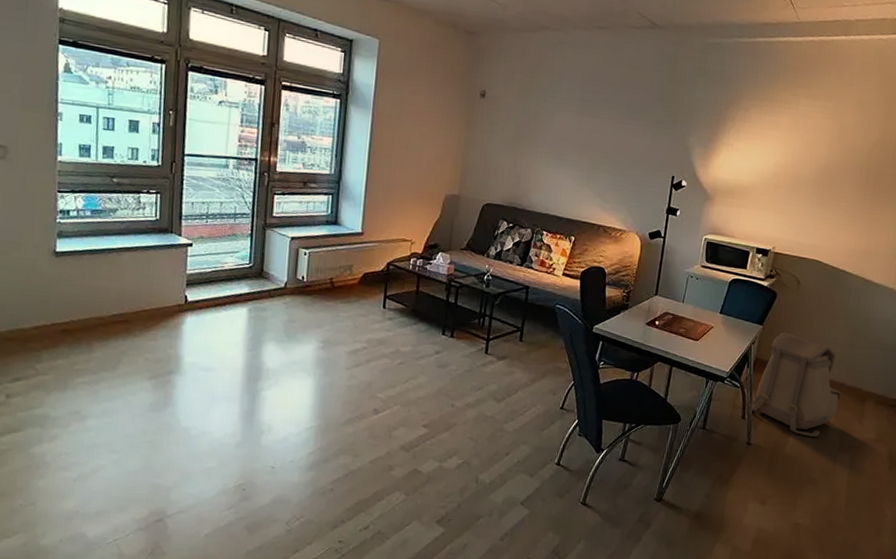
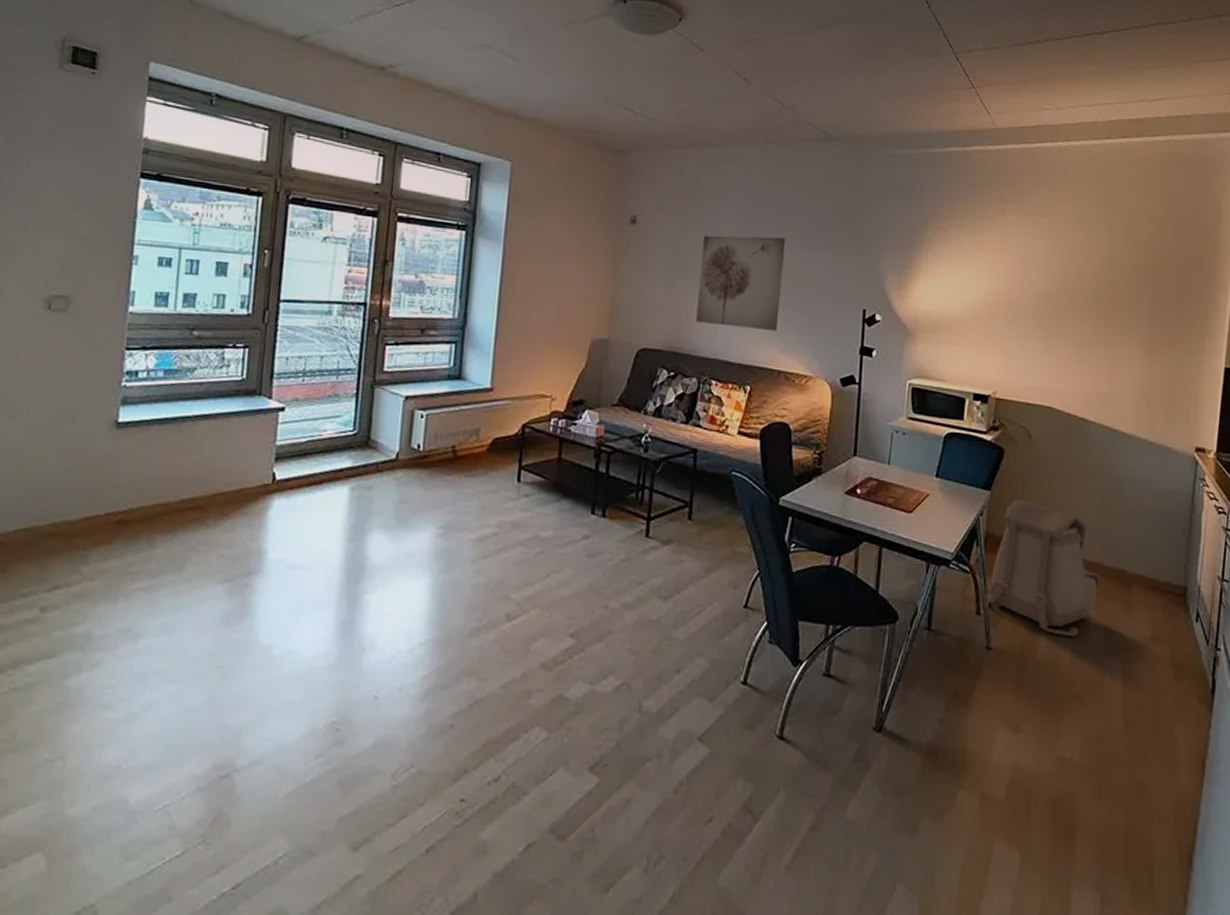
wall art: none [532,109,612,193] -> present [696,235,786,332]

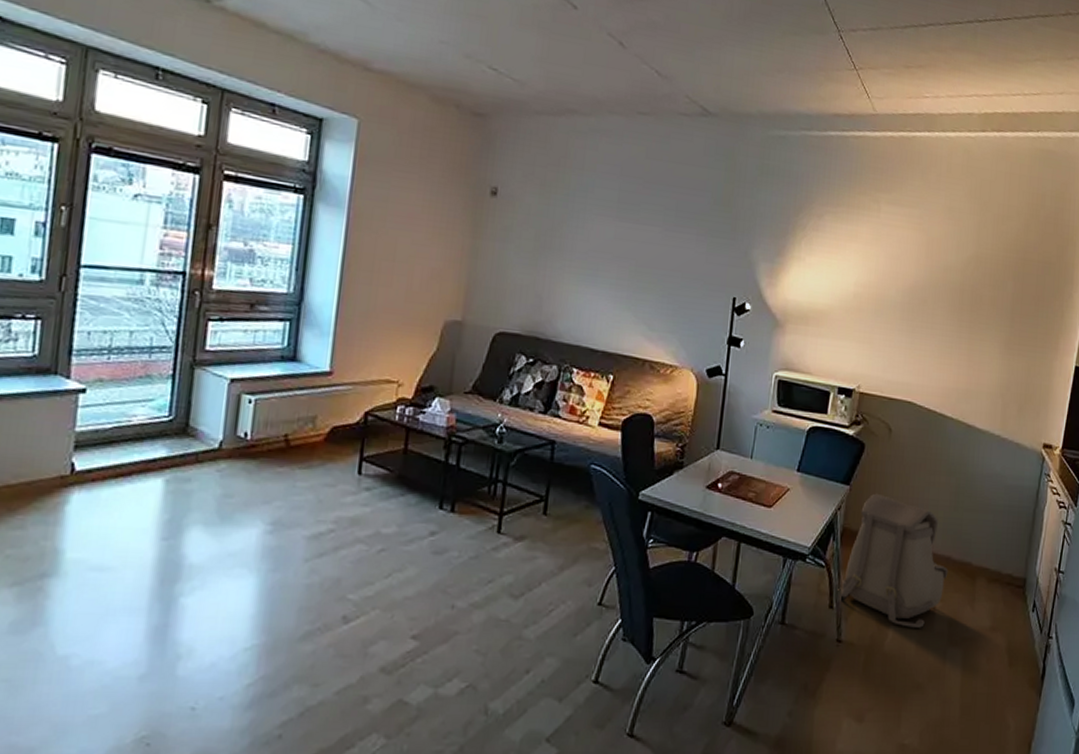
wall art: present [696,235,786,332] -> none [558,212,657,318]

